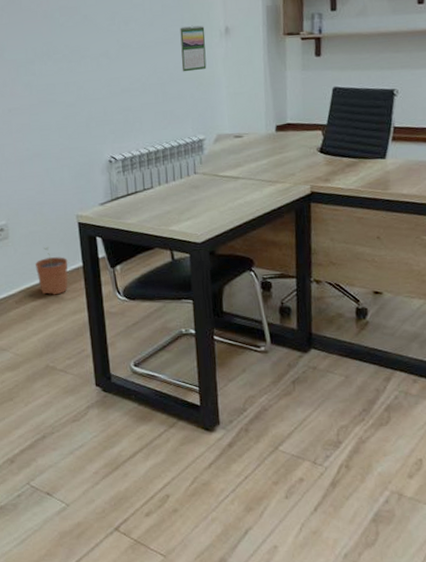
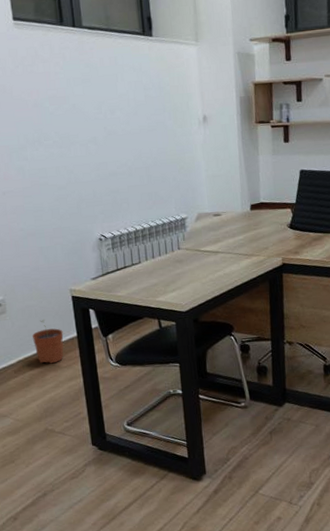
calendar: present [180,25,207,72] -> none [162,114,187,157]

